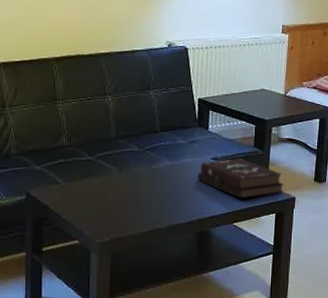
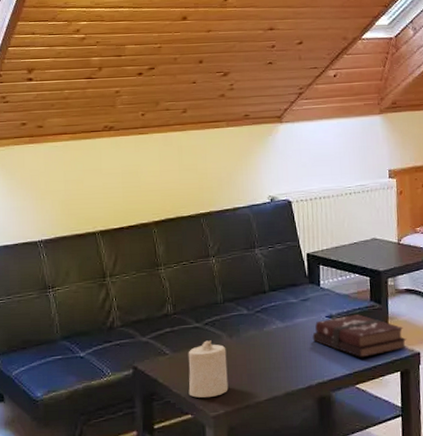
candle: none [77,173,116,225] -> present [188,340,228,398]

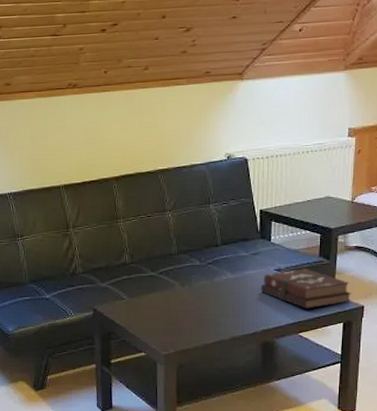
candle: present [188,340,228,398] -> none [143,288,179,338]

